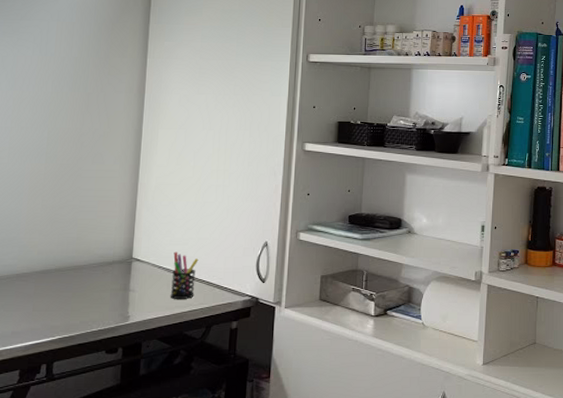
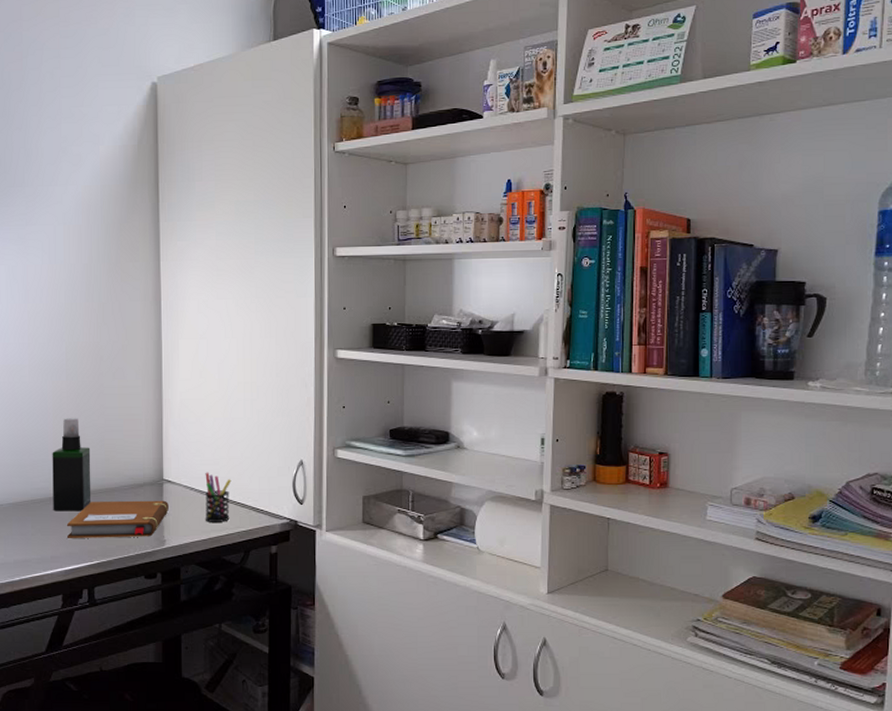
spray bottle: none [19,199,63,287] -> present [52,418,92,510]
notebook: none [30,278,136,314] -> present [66,500,169,538]

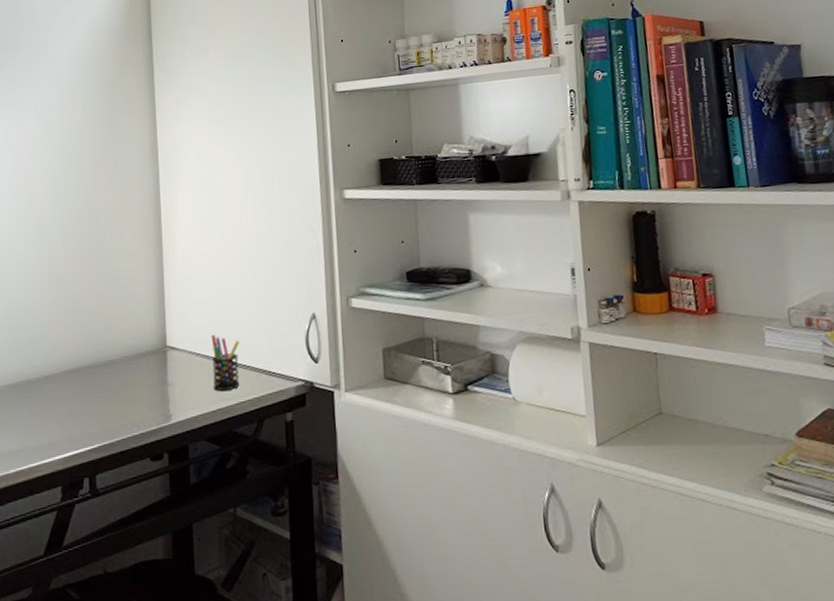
spray bottle: present [52,418,92,510] -> none [48,286,91,390]
notebook: present [66,500,169,538] -> none [64,370,174,421]

